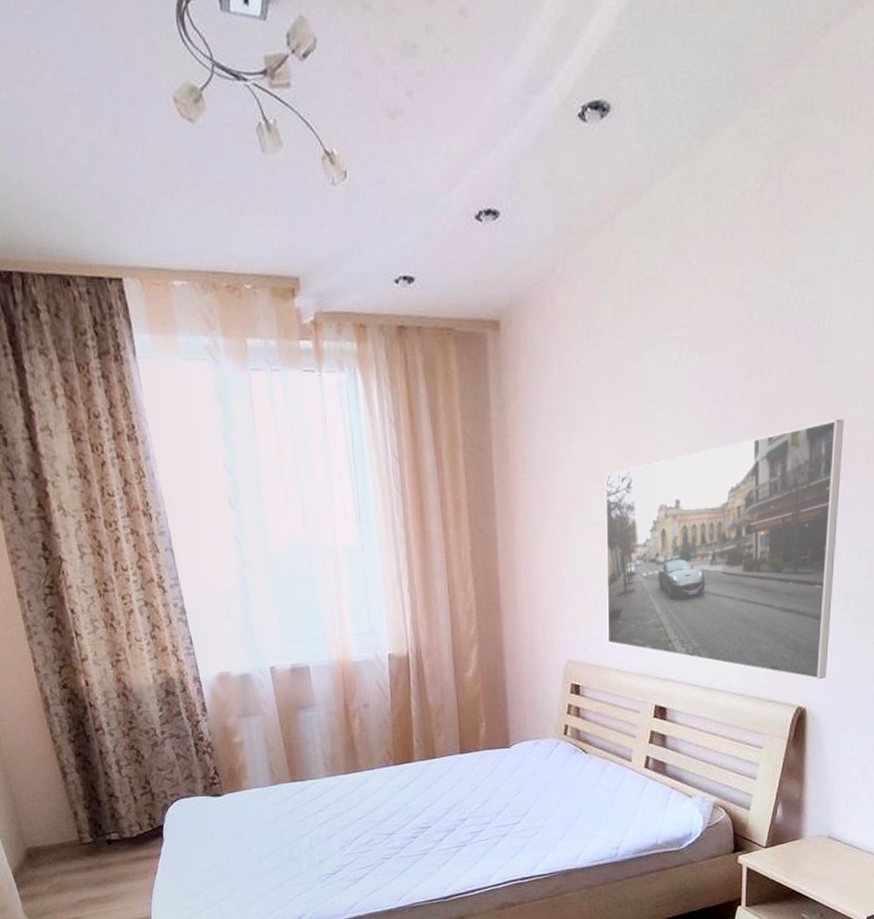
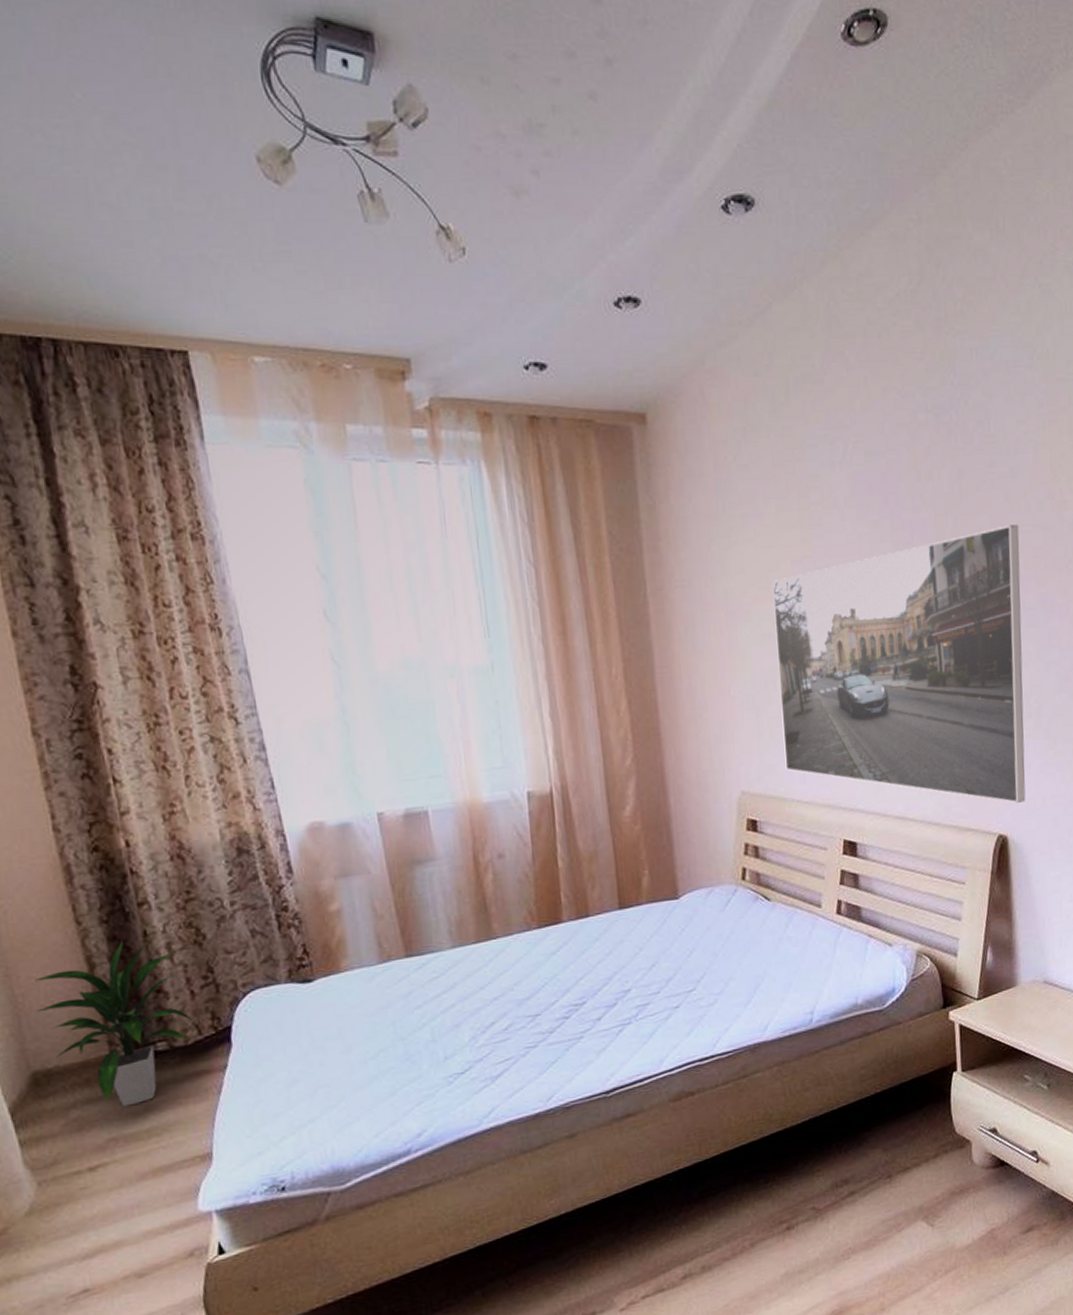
indoor plant: none [26,757,138,878] -> present [35,941,197,1107]

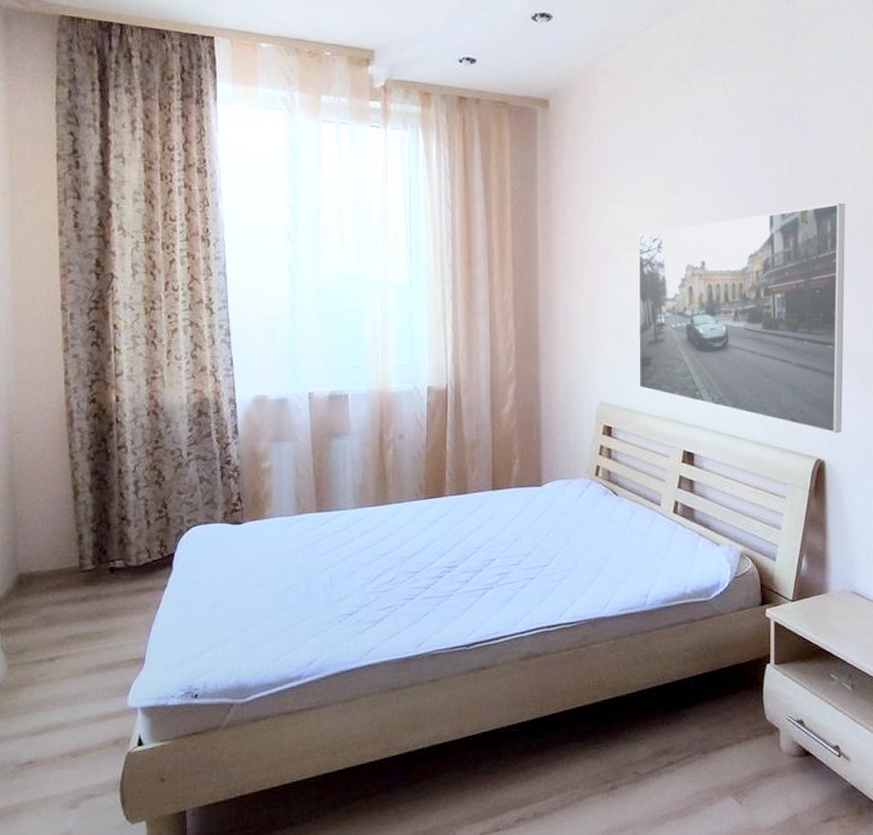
indoor plant: present [35,941,197,1107] -> none [29,476,148,611]

